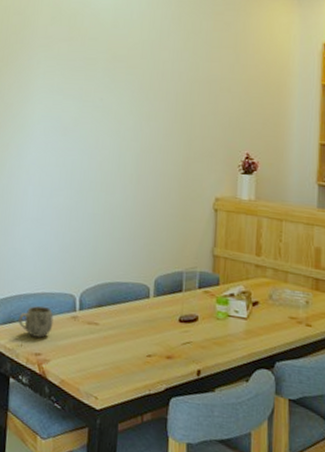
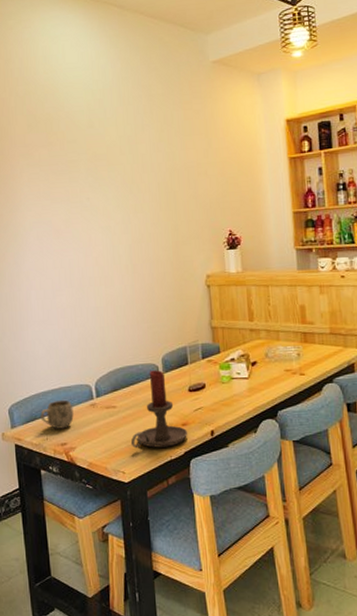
candle holder: none [108,291,172,379] -> present [130,370,188,449]

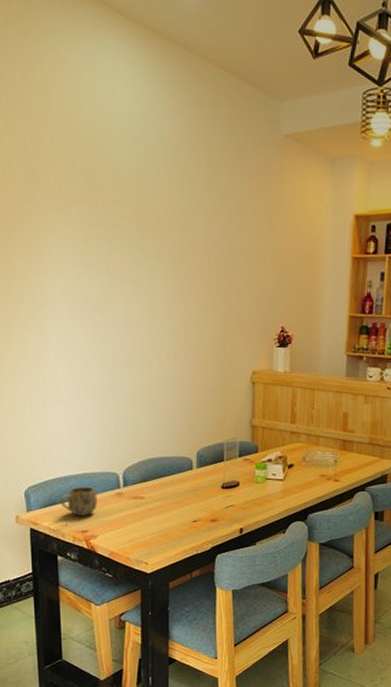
candle holder: present [130,370,188,449] -> none [156,464,217,541]

